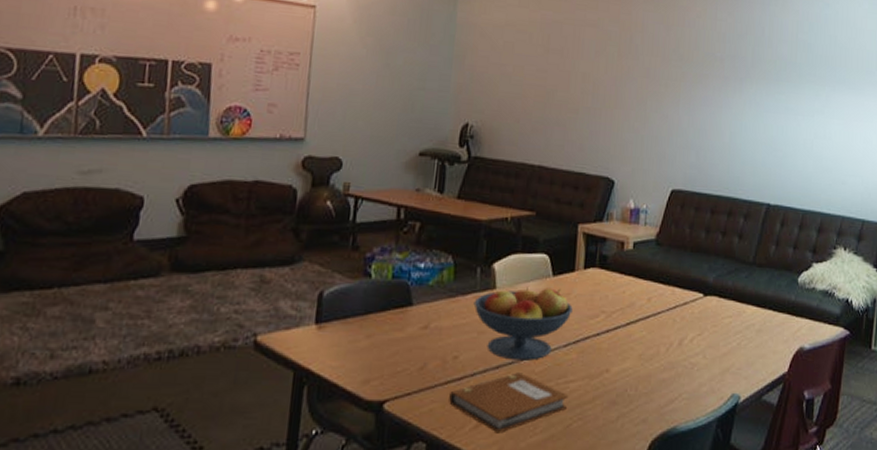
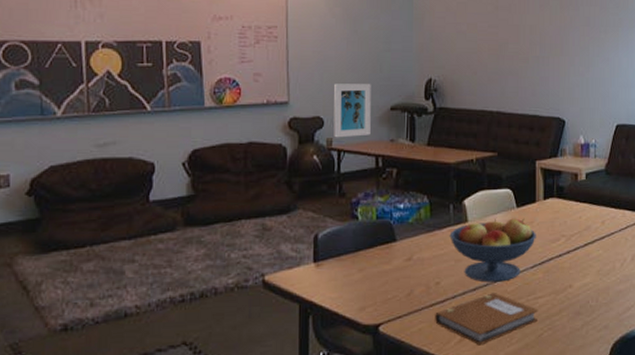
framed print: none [352,121,400,183] -> present [334,83,371,138]

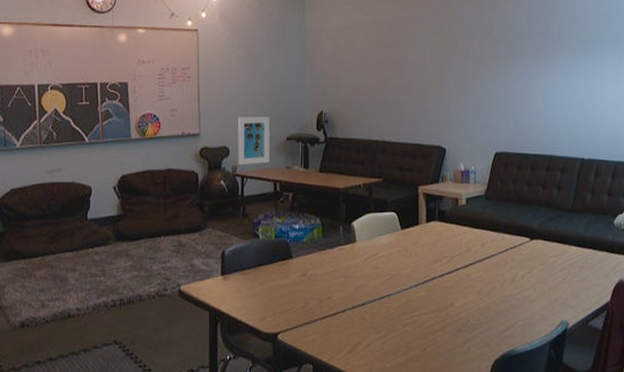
notebook: present [435,293,539,346] -> none [327,308,422,357]
fruit bowl: present [449,218,536,282] -> none [339,239,420,298]

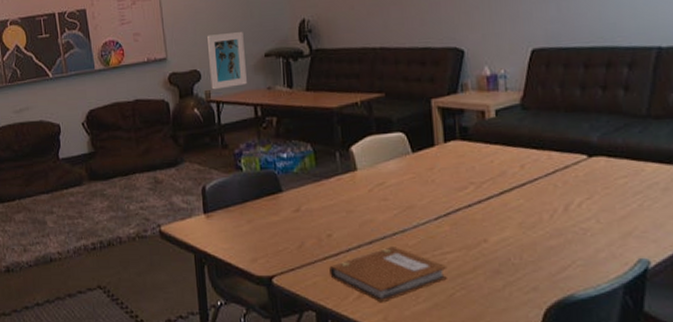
notebook: none [327,308,422,357] -> present [329,246,448,303]

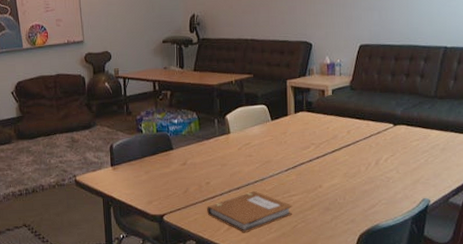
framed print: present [207,32,247,90] -> none [117,22,148,68]

